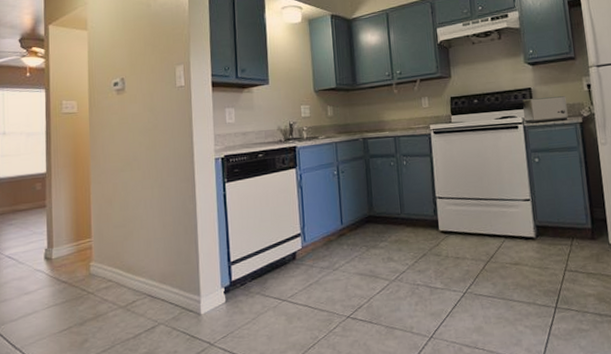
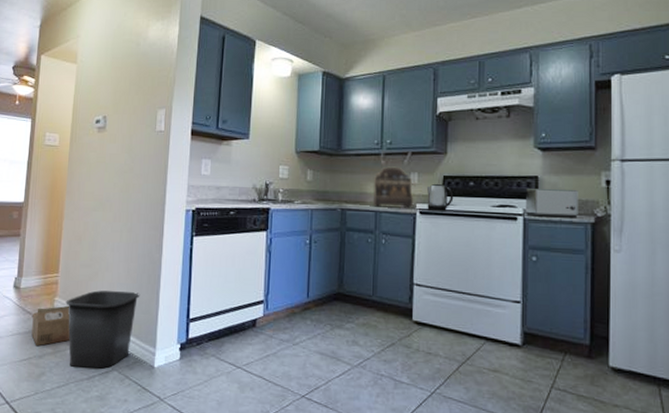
cardboard box: none [67,268,111,315] -> present [31,305,71,347]
waste bin: none [102,245,179,328] -> present [66,290,140,370]
spice rack: none [388,93,428,133] -> present [372,166,416,209]
kettle: none [438,104,462,131] -> present [427,183,454,212]

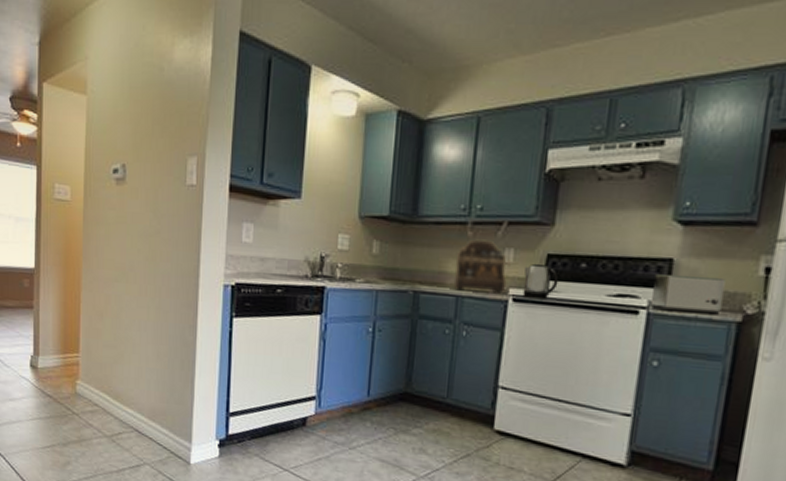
cardboard box: present [31,305,71,347] -> none [52,390,96,433]
waste bin: present [66,290,140,370] -> none [89,375,173,463]

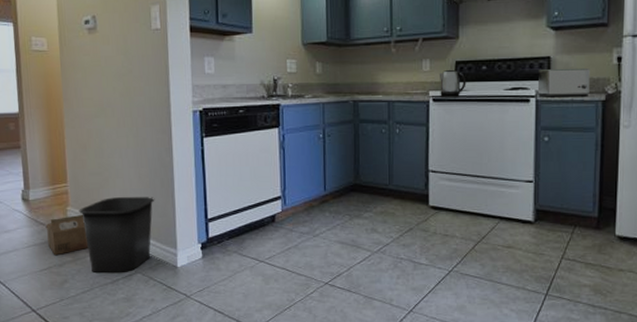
cardboard box: none [52,390,96,433] -> present [45,214,89,256]
waste bin: none [89,375,173,463] -> present [79,197,155,274]
spice rack: present [453,239,511,295] -> none [384,54,428,97]

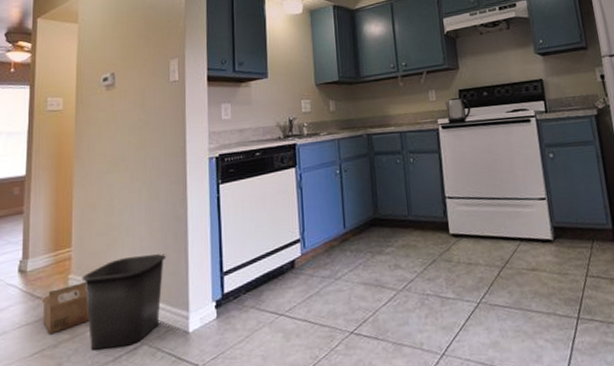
toaster: present [537,69,590,99] -> none [533,87,582,117]

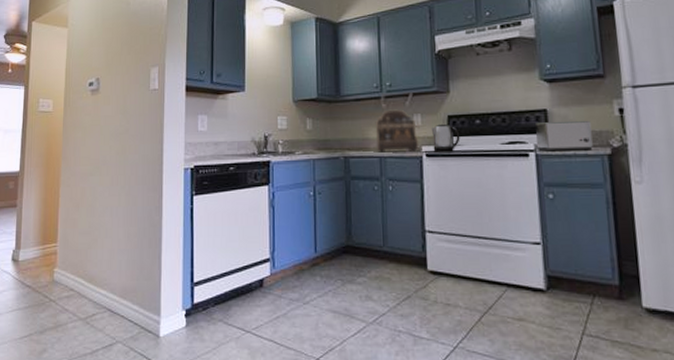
cardboard box: present [42,281,90,335] -> none [31,276,72,322]
waste bin: present [82,253,167,350] -> none [65,258,142,343]
spice rack: none [394,86,436,128] -> present [375,109,420,153]
toaster: none [533,87,582,117] -> present [534,121,593,153]

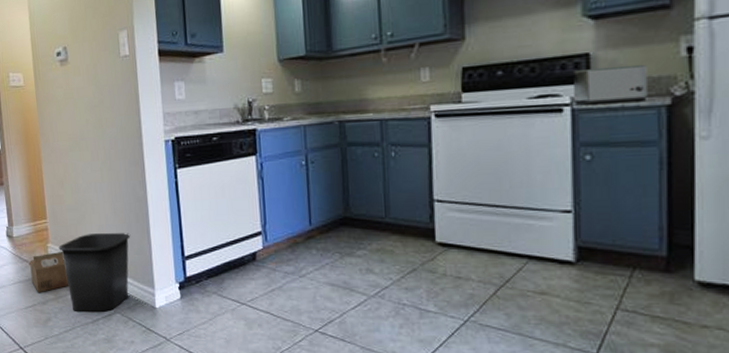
cardboard box: none [31,276,72,322] -> present [29,251,69,293]
waste bin: none [65,258,142,343] -> present [58,233,131,313]
spice rack: present [375,109,420,153] -> none [374,63,428,115]
kettle: present [432,123,460,154] -> none [443,77,477,113]

